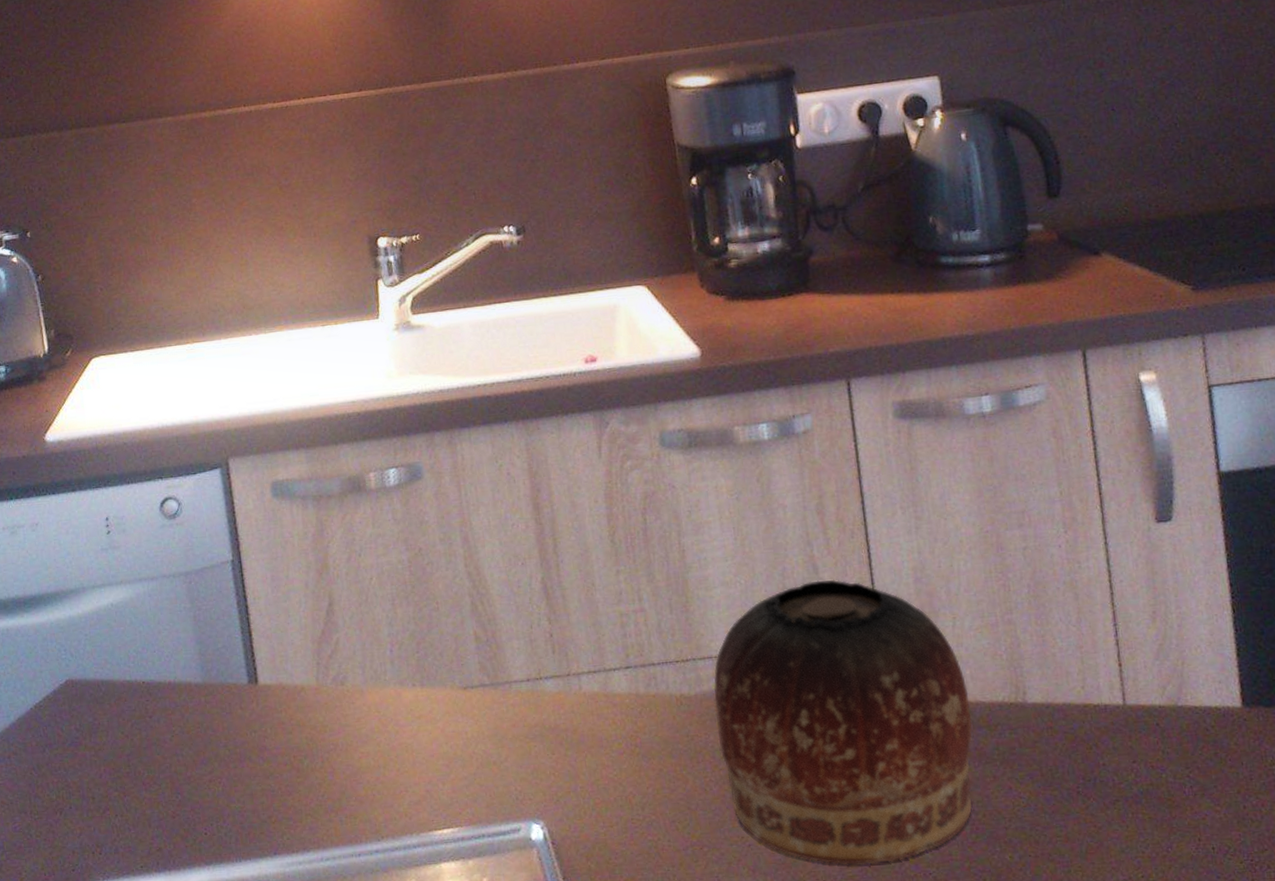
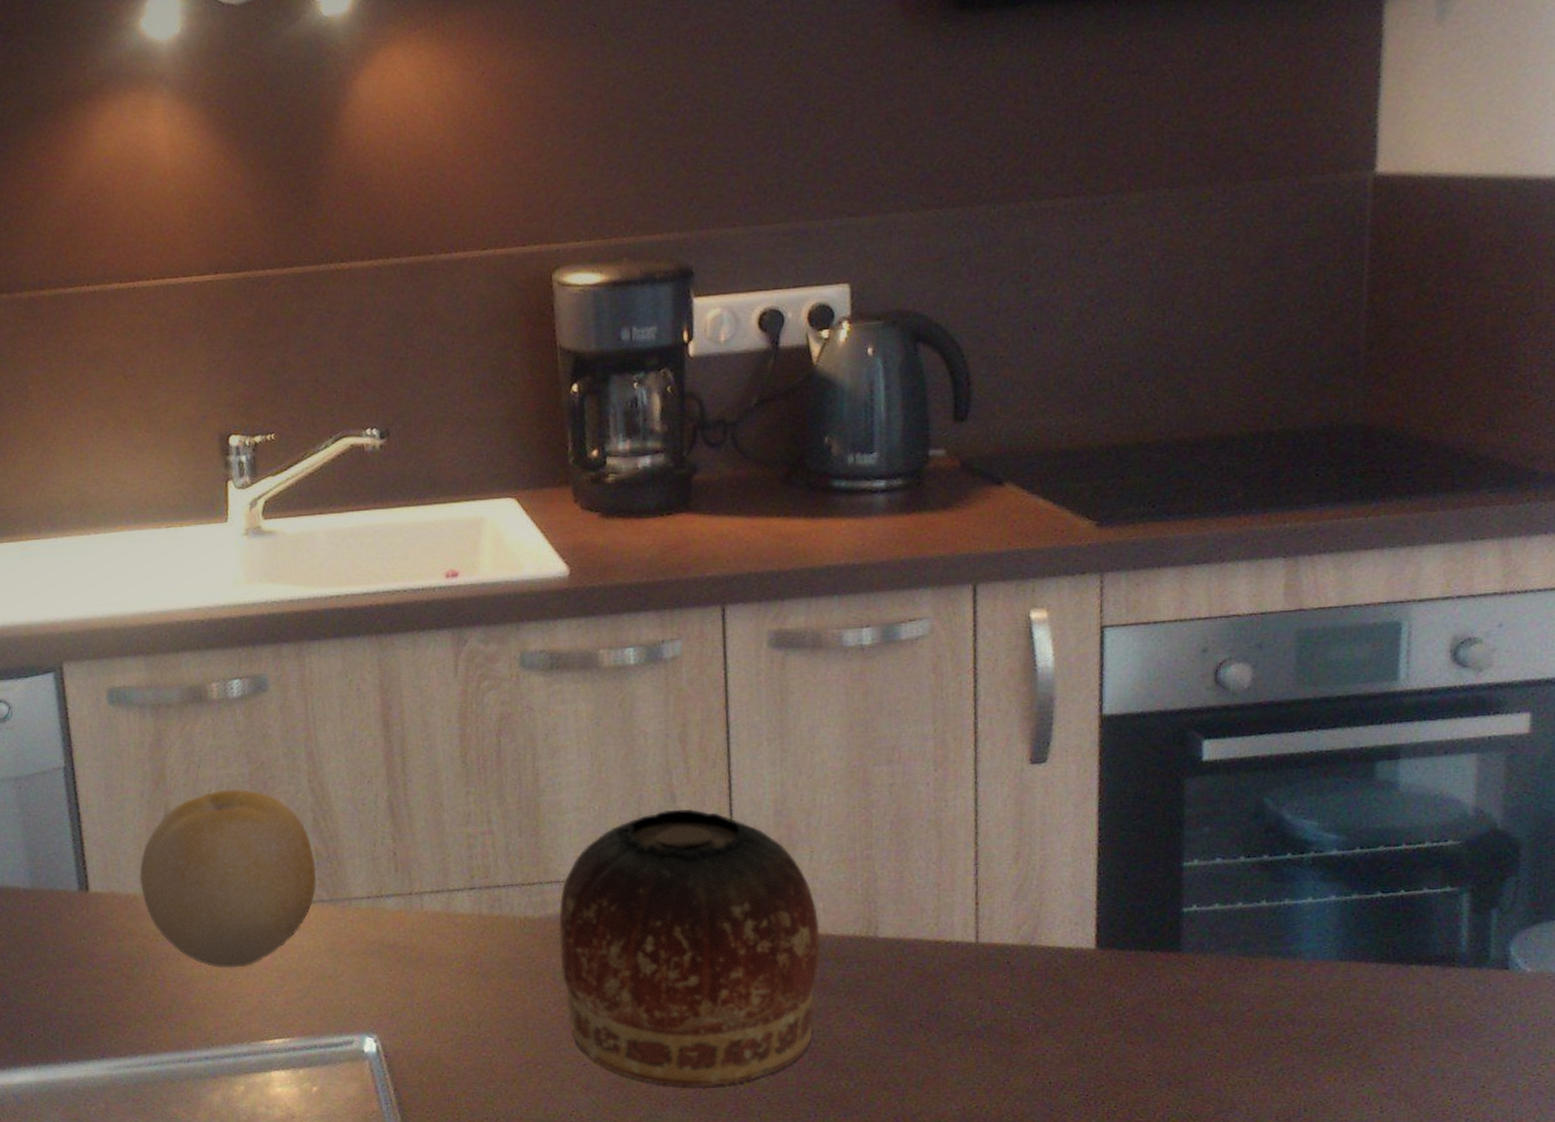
fruit: none [306,576,477,758] -> present [139,789,317,968]

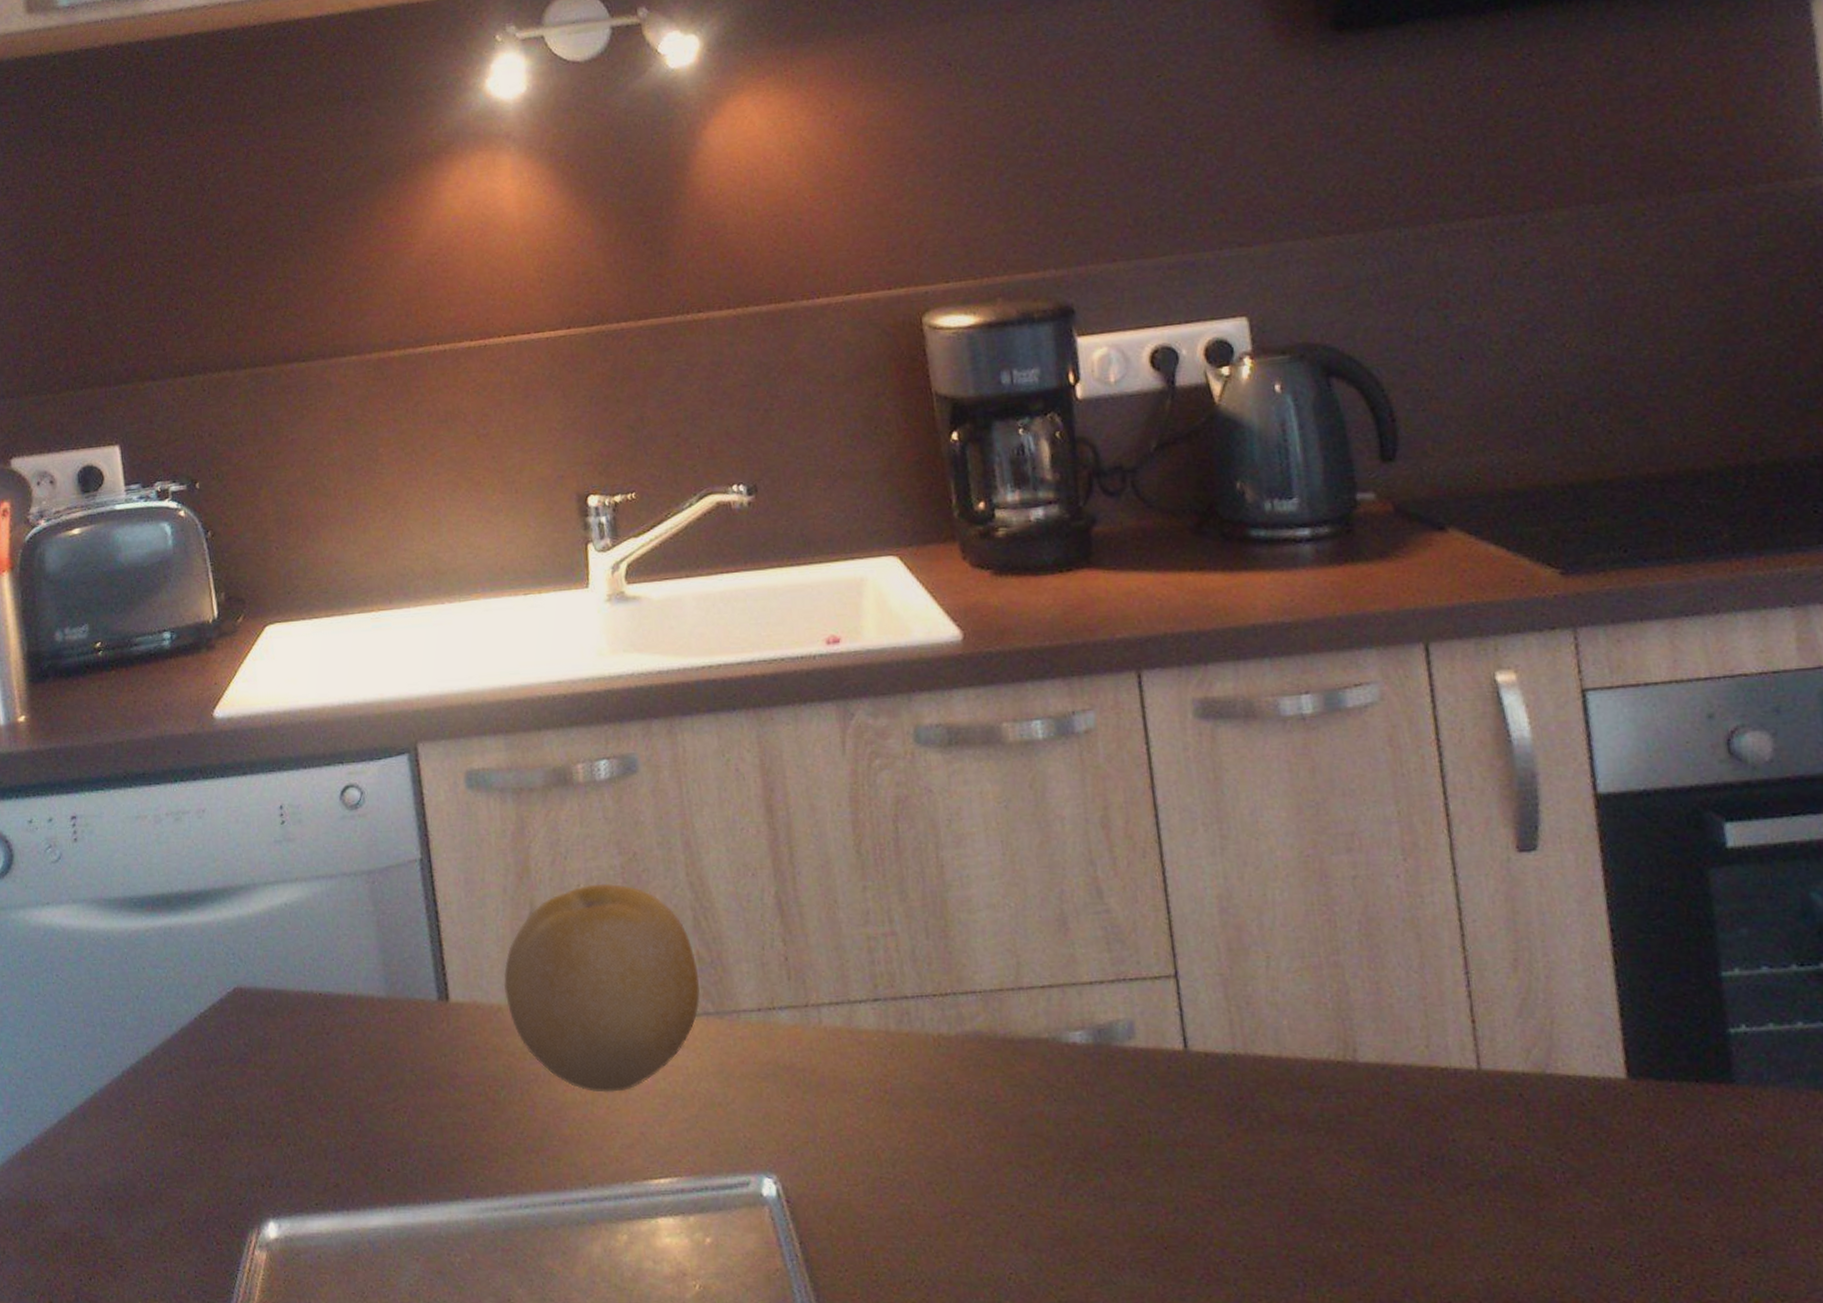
bowl: present [559,808,820,1086] -> none [977,906,1291,1245]

